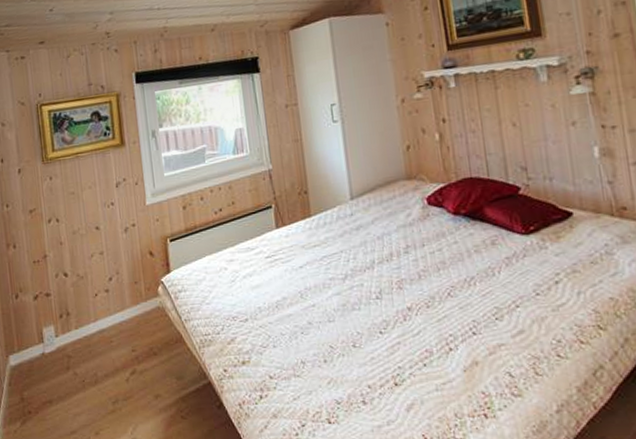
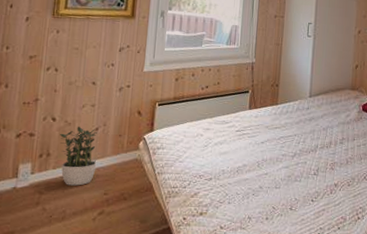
potted plant: none [75,279,119,345] -> present [60,127,99,186]

